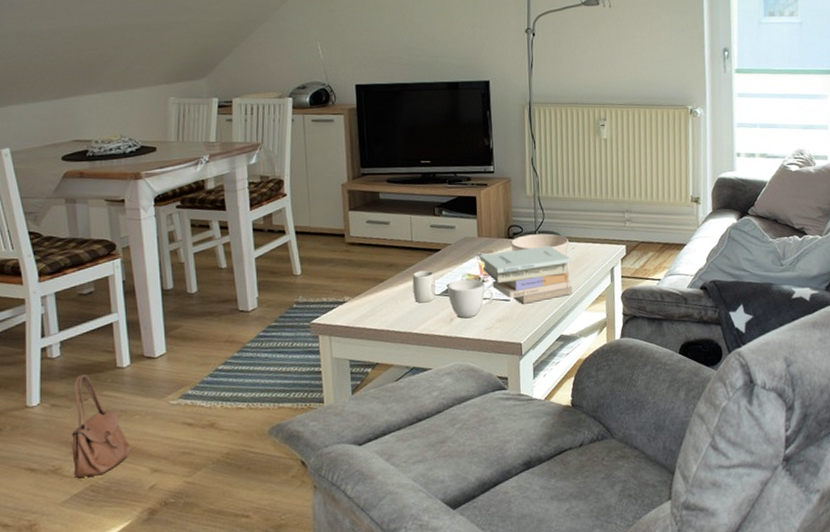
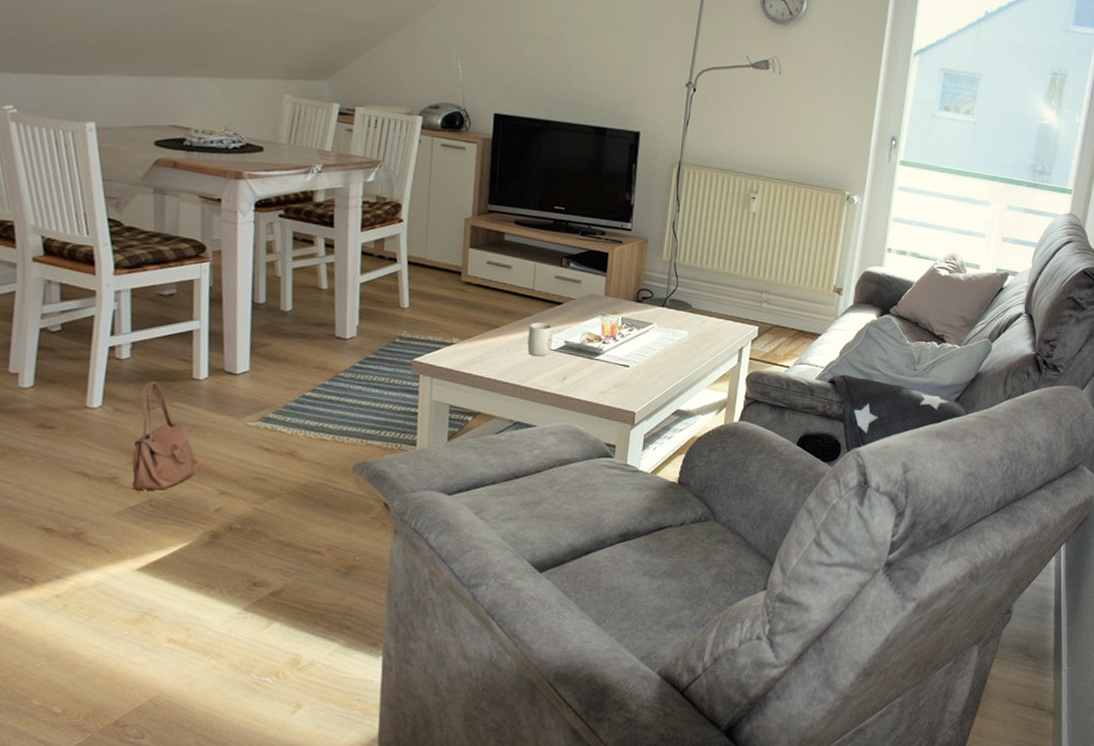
cup: present [447,279,495,319] -> none [564,338,615,379]
books: present [479,245,573,304] -> none [603,314,700,373]
bowl: present [510,233,569,256] -> none [638,301,700,329]

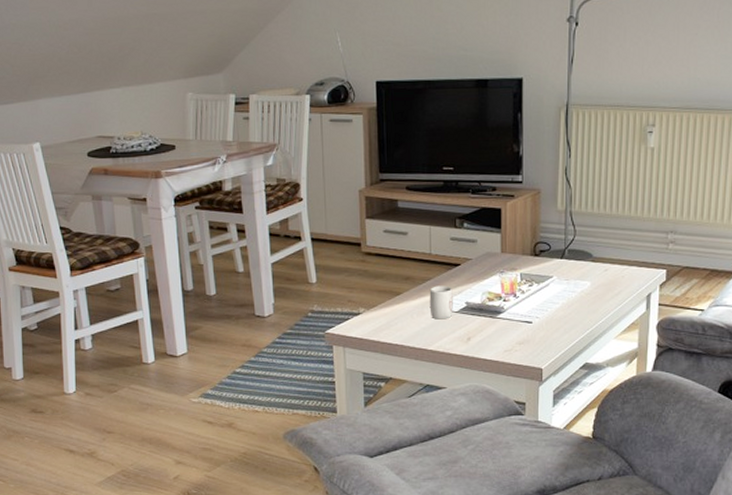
handbag: present [131,381,201,490] -> none [104,368,158,462]

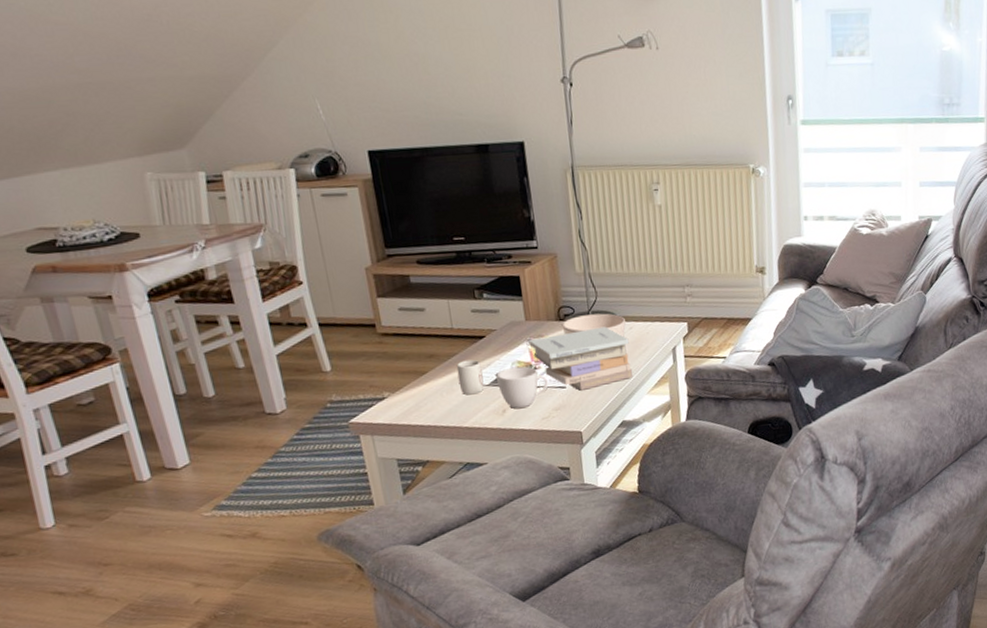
cup: none [466,298,517,339] -> present [496,366,549,409]
books: none [502,266,603,327] -> present [528,326,634,391]
bowl: none [536,252,601,279] -> present [562,313,626,337]

